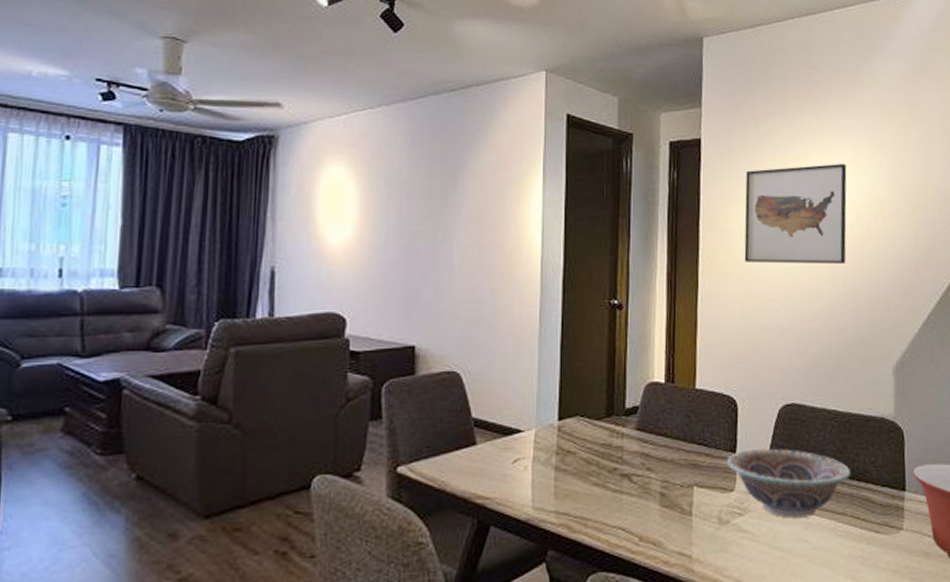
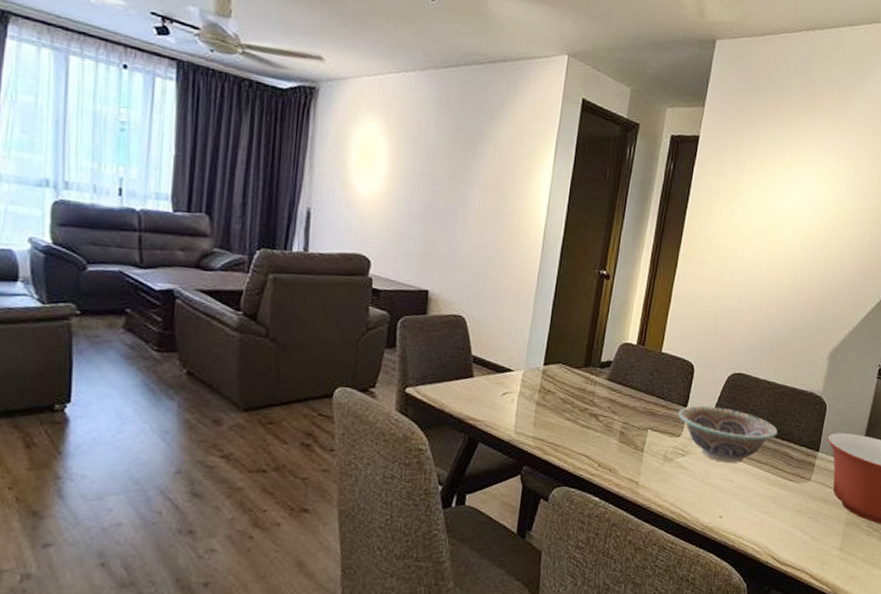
wall art: present [744,163,847,263] -> none [720,170,824,262]

